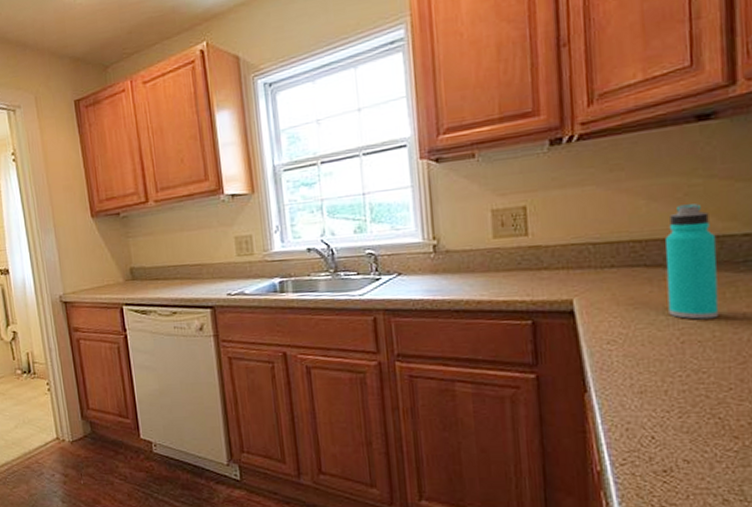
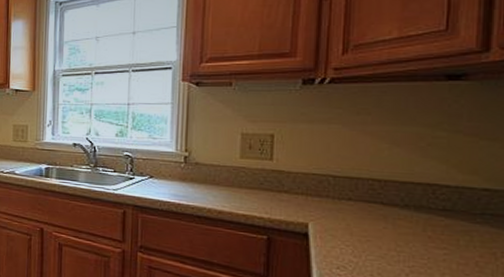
water bottle: present [665,204,719,320] -> none [401,153,455,262]

